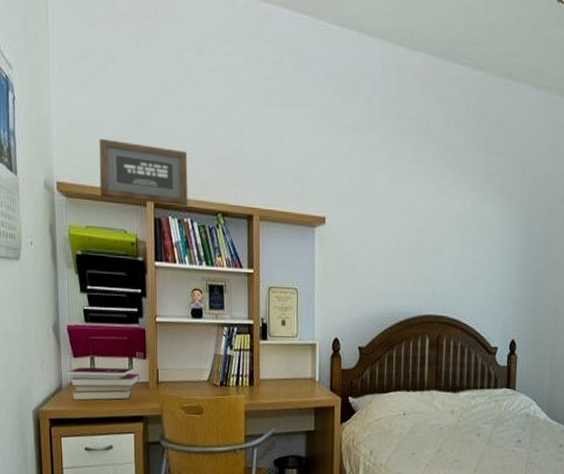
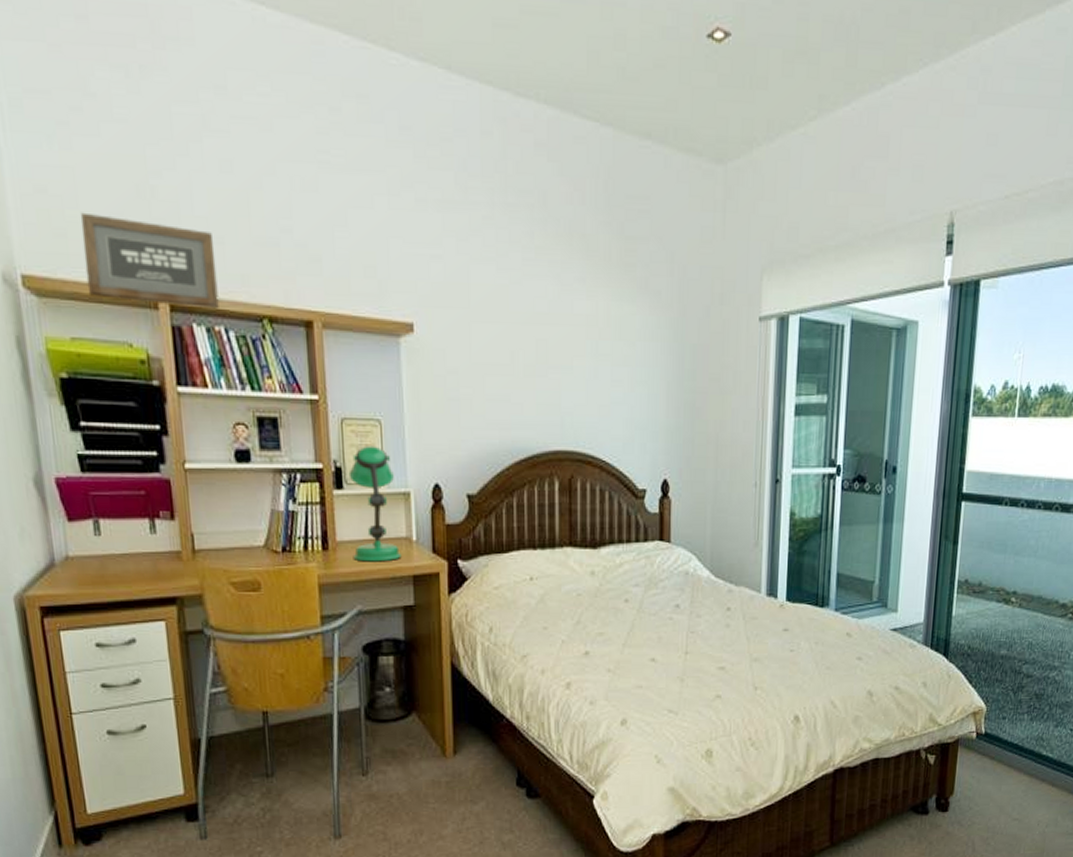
books: present [65,367,140,401] -> none [58,533,168,580]
desk lamp: none [271,308,307,396] -> present [348,445,402,562]

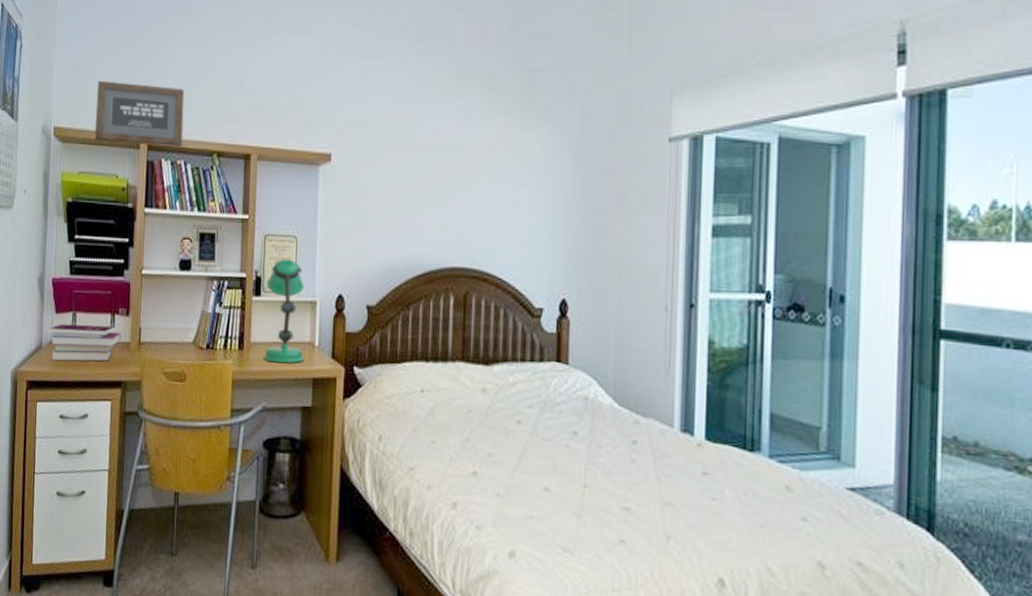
books: none [58,533,168,580] -> present [47,324,122,362]

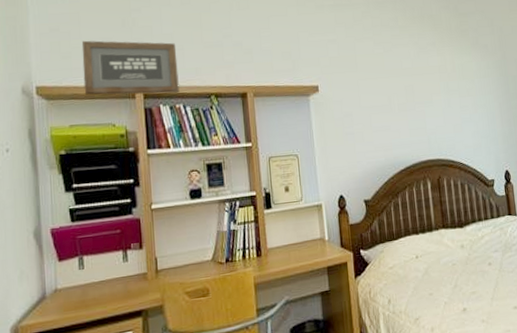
books: present [47,324,122,362] -> none [50,261,137,308]
desk lamp: present [263,258,304,364] -> none [275,174,318,262]

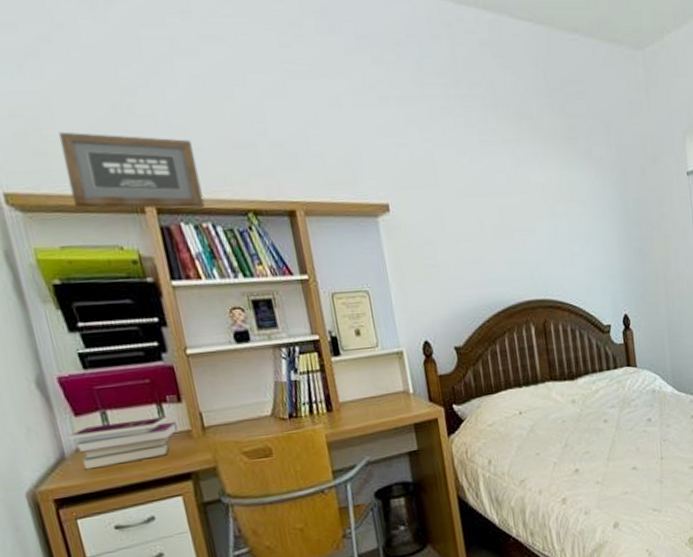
books: none [50,261,137,308] -> present [66,416,178,470]

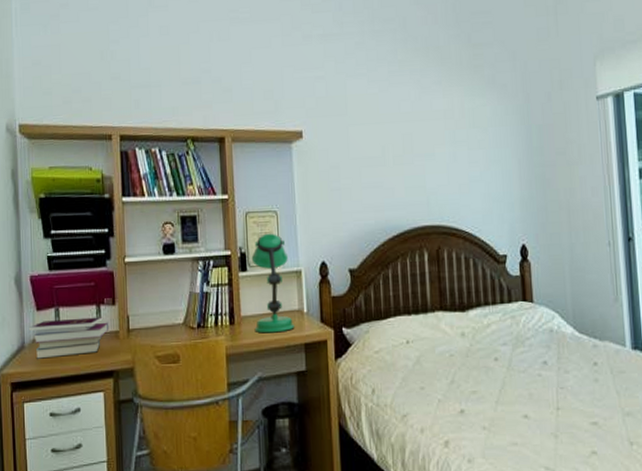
picture frame: present [58,131,205,209] -> none [61,75,155,136]
desk lamp: none [344,314,402,418] -> present [251,233,295,334]

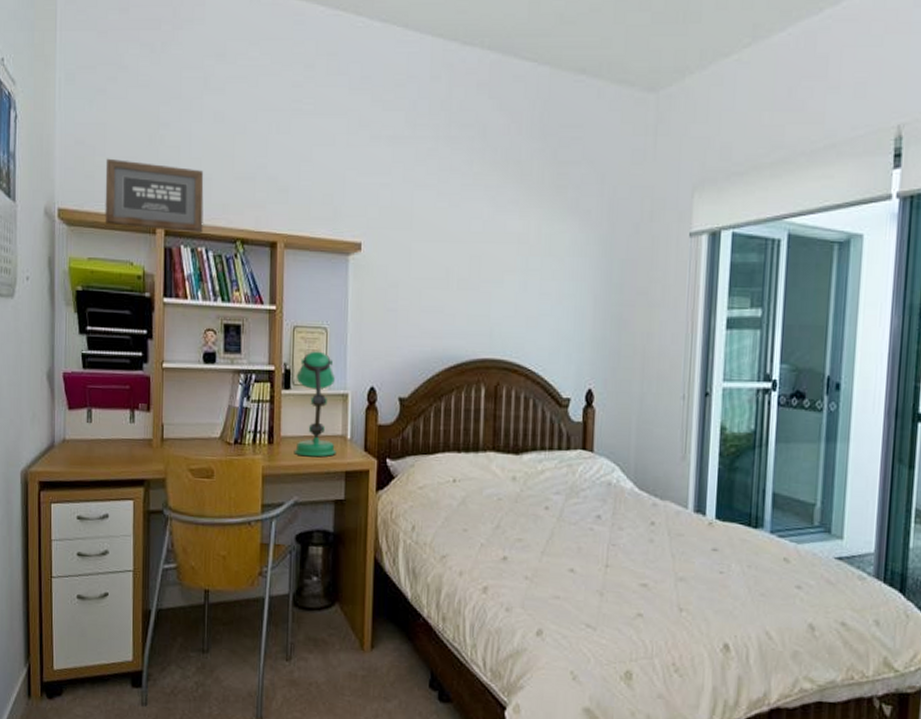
books: present [28,317,109,359] -> none [59,421,143,460]
picture frame: none [61,75,155,136] -> present [105,158,204,233]

